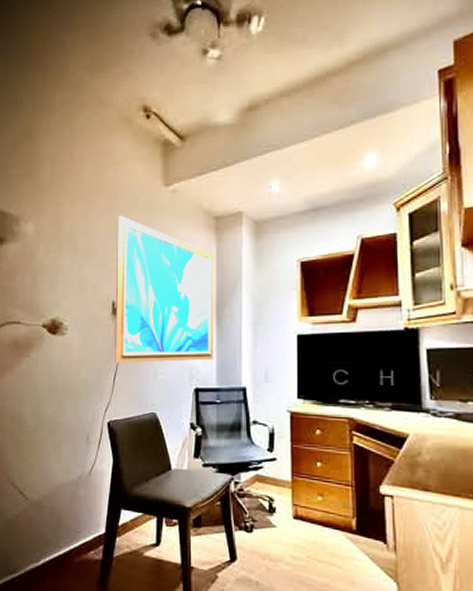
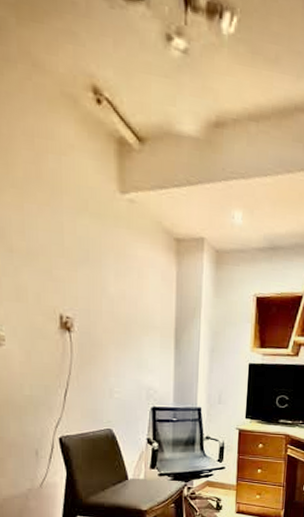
wall art: present [115,215,214,364] -> none [63,217,174,382]

